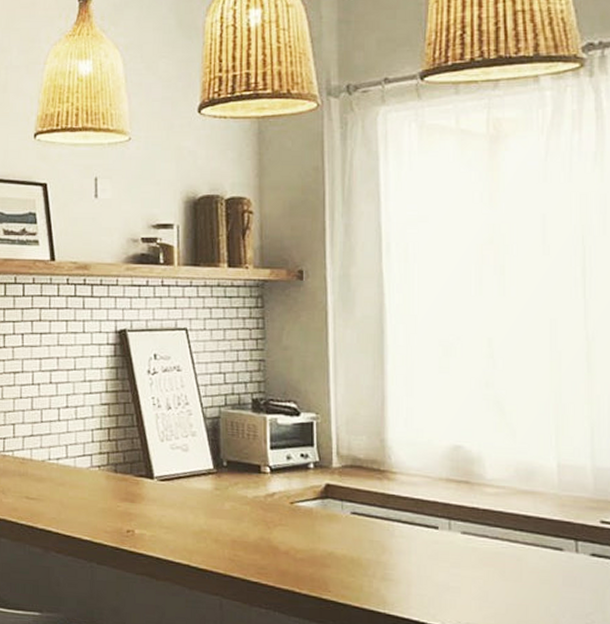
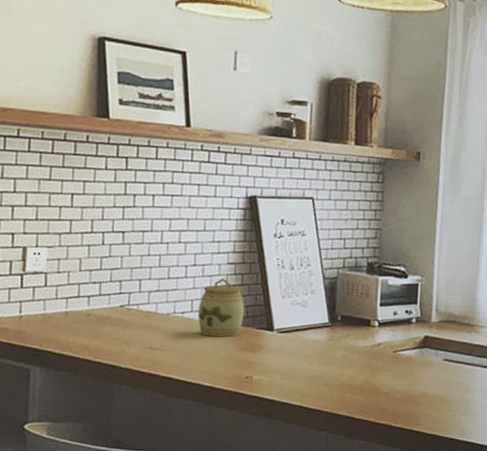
jar: none [73,421,122,486] -> present [198,278,245,337]

